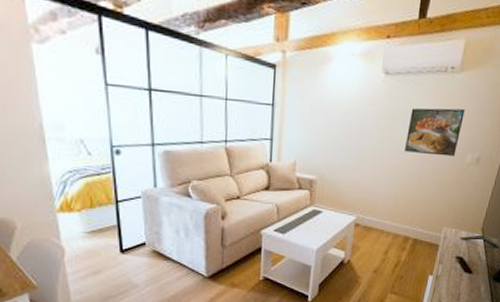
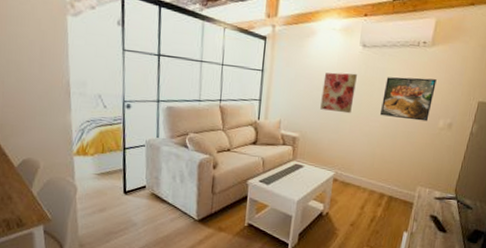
wall art: none [339,104,379,151] -> present [320,72,357,114]

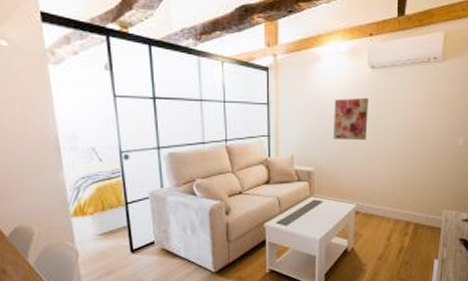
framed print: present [380,77,437,122] -> none [397,95,451,141]

